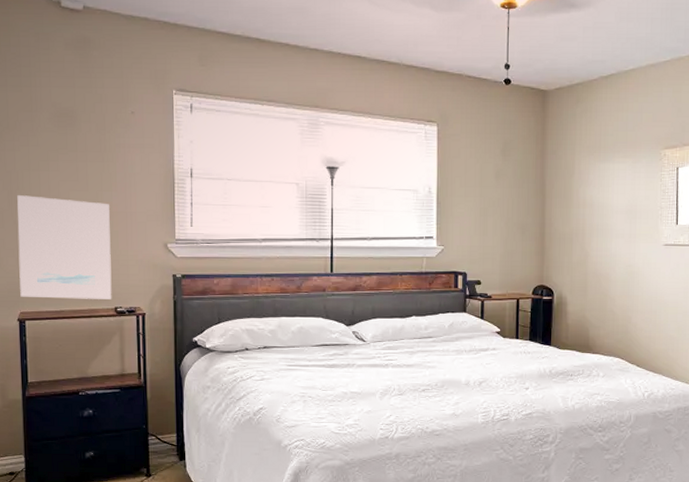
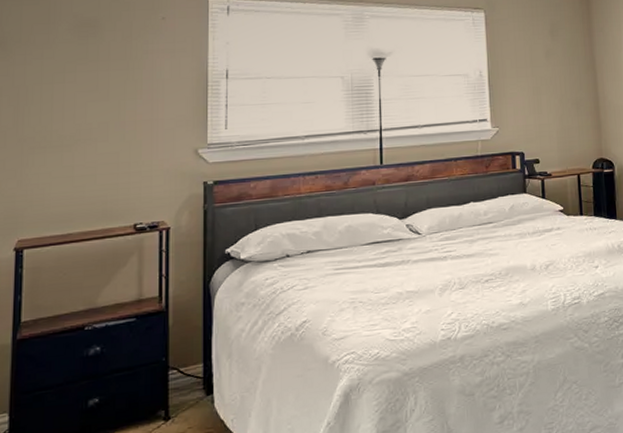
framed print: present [17,195,112,299] -> none [19,110,133,223]

